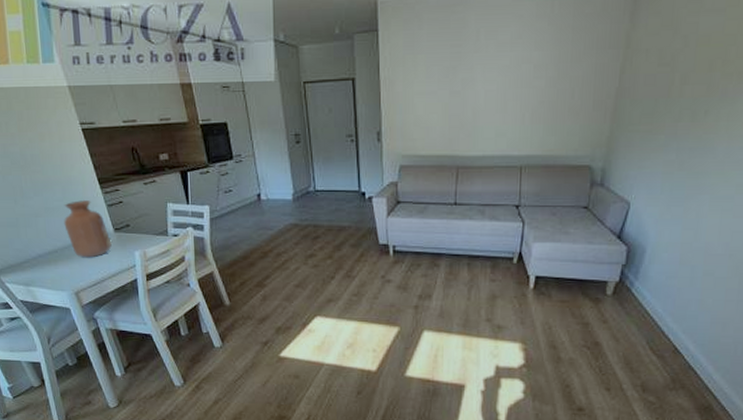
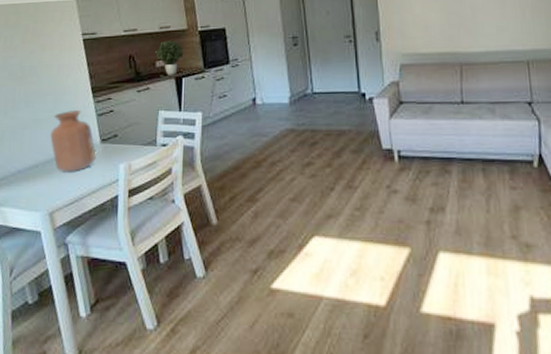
potted plant: none [158,133,187,170] -> present [155,40,184,77]

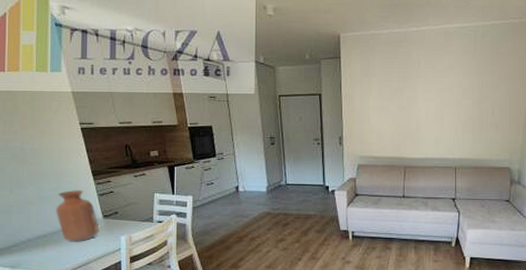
potted plant: present [155,40,184,77] -> none [149,133,175,165]

